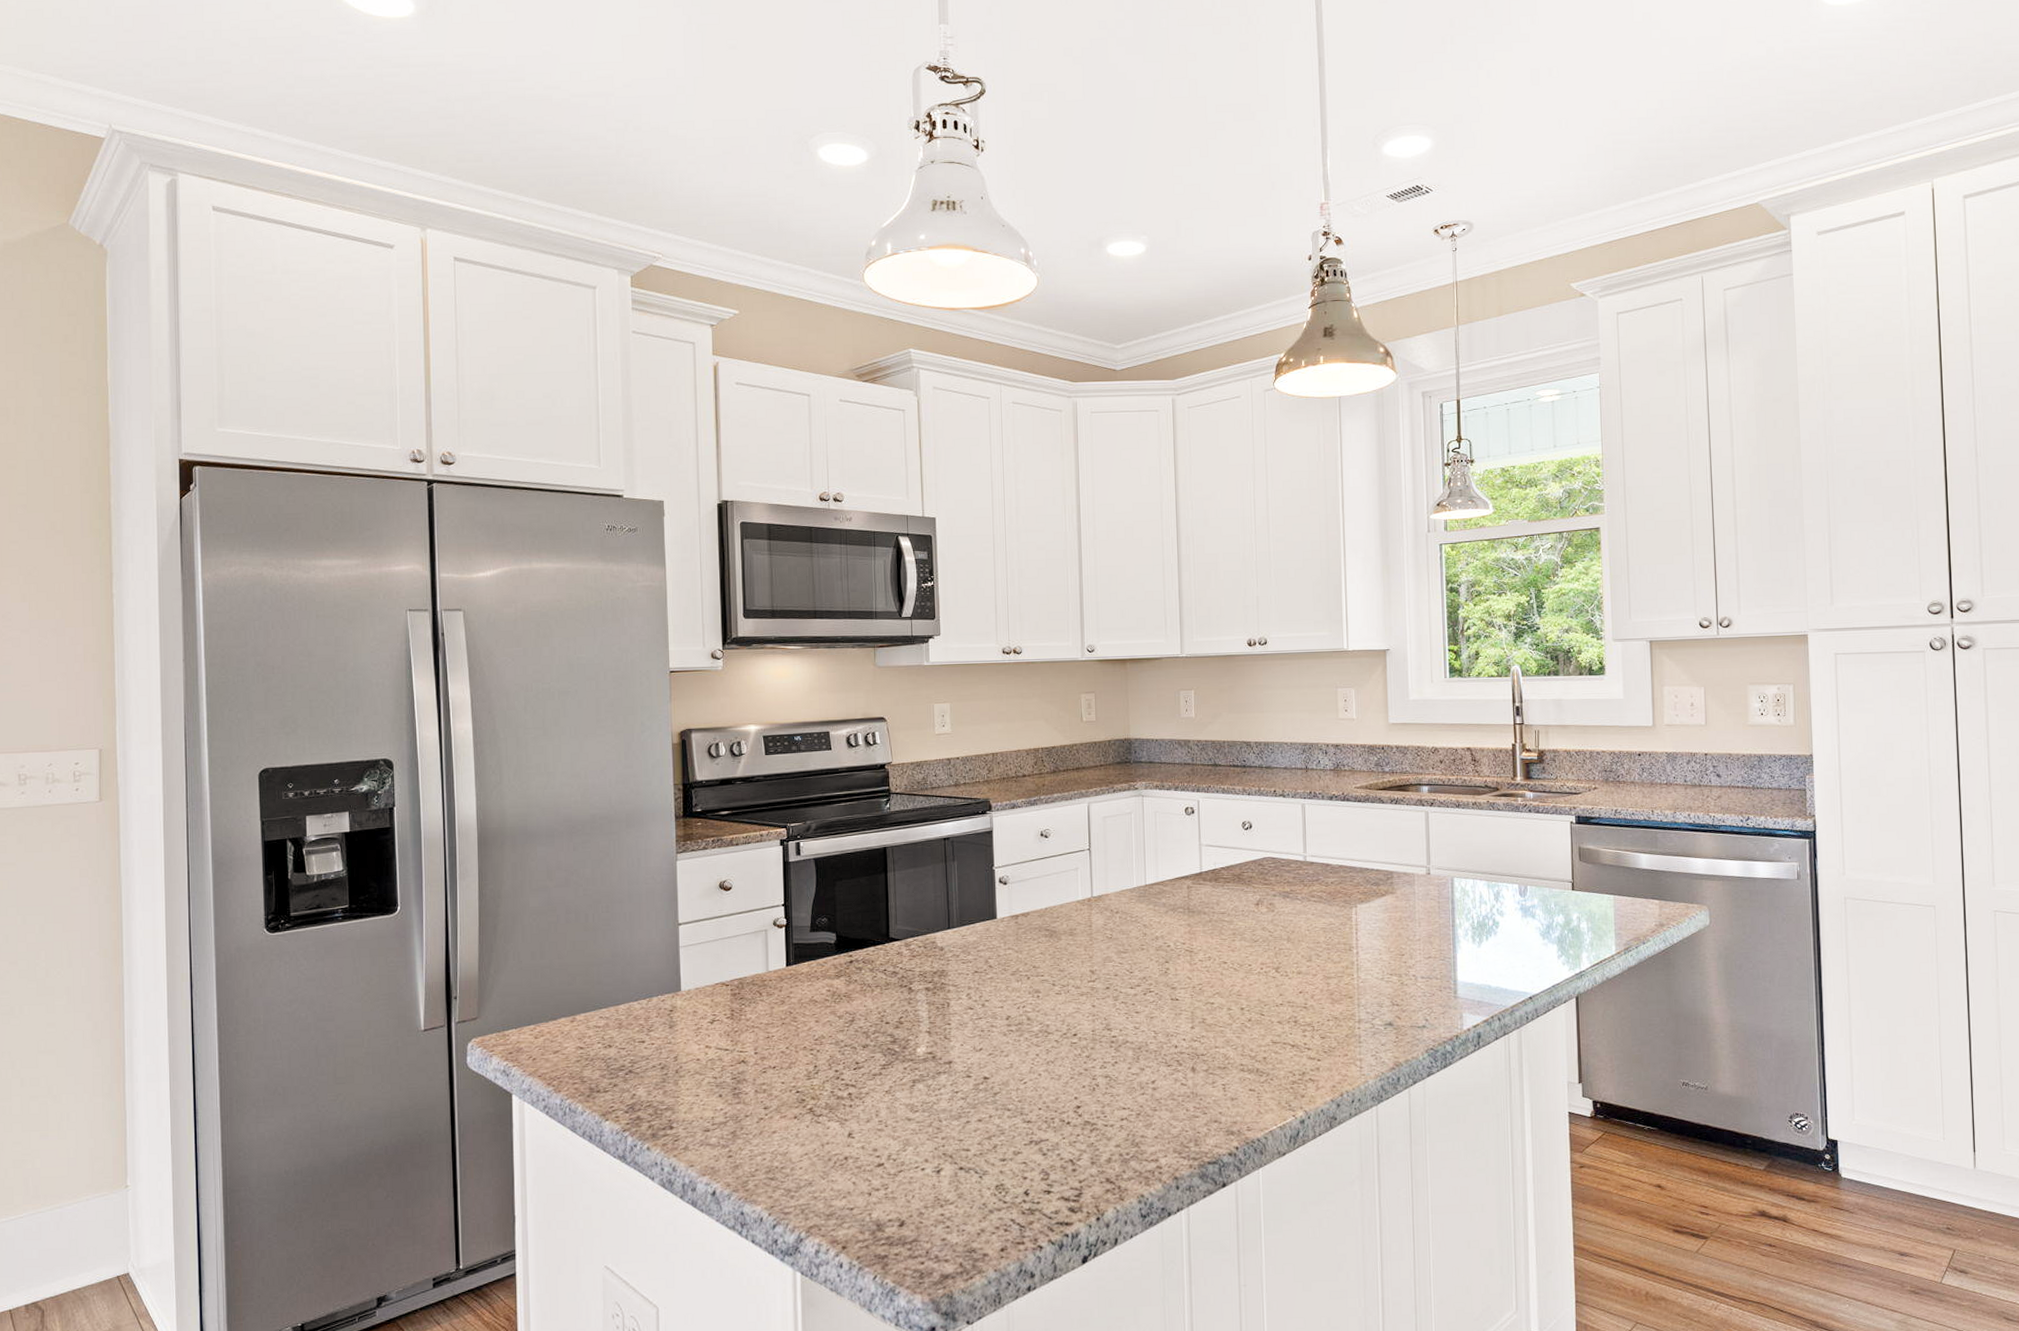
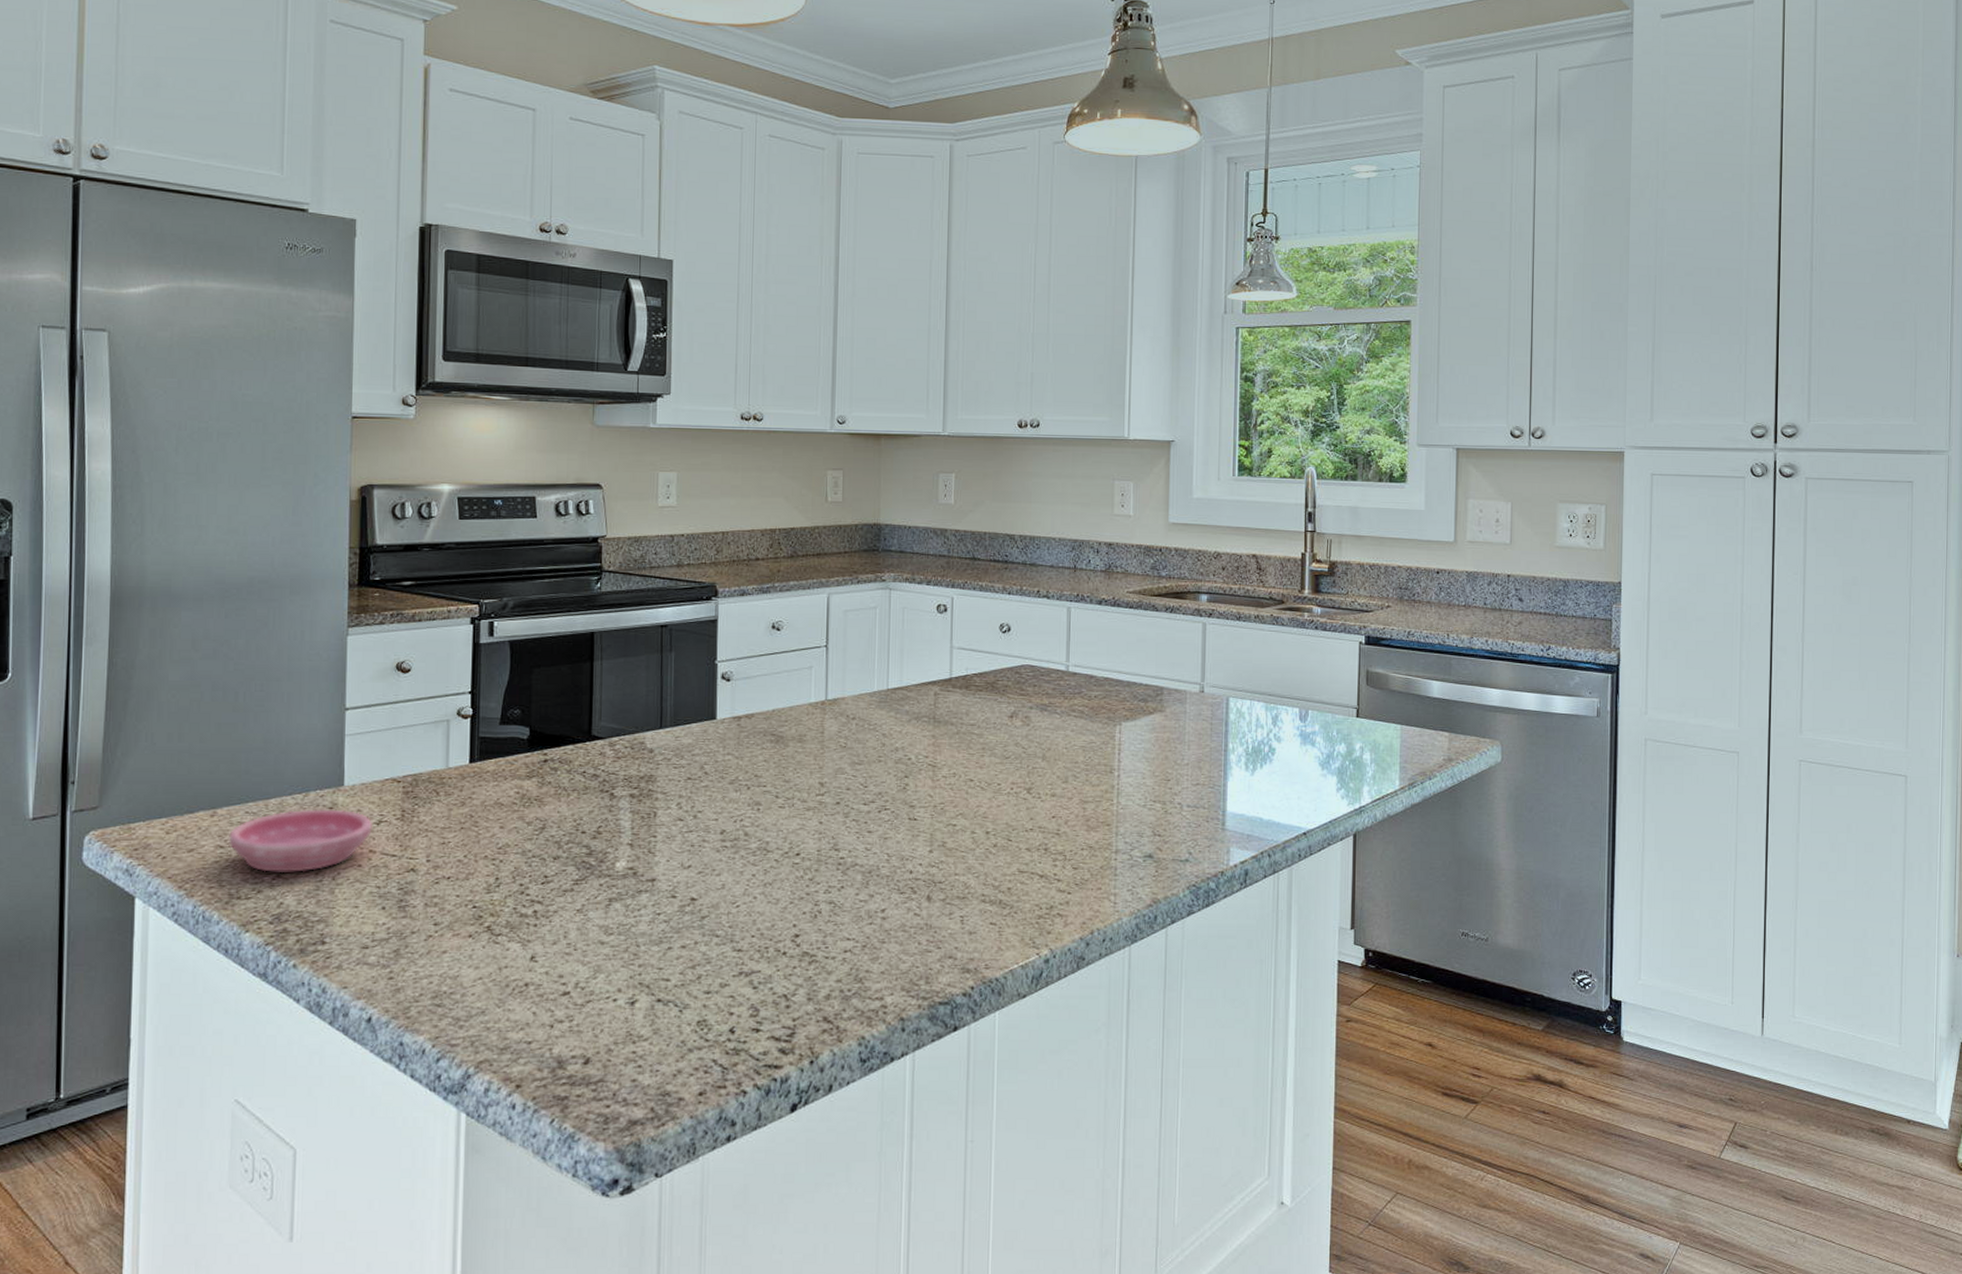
saucer: none [587,1011,707,1068] -> present [229,809,372,872]

